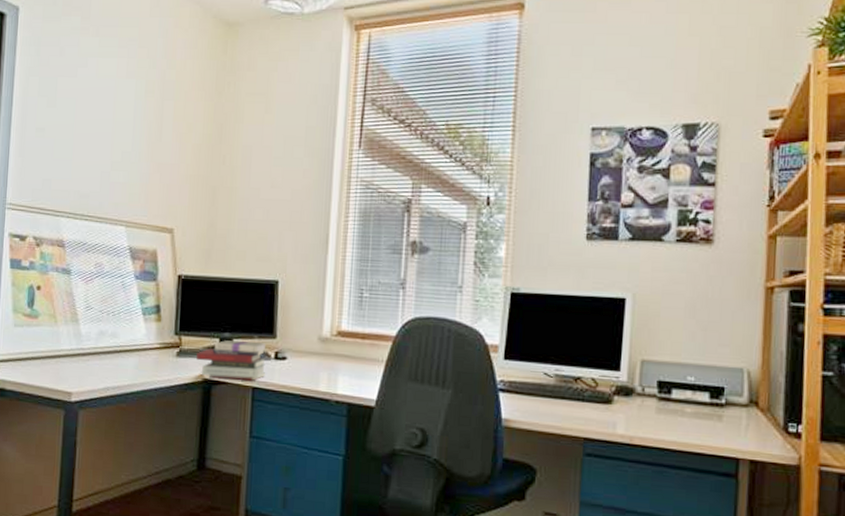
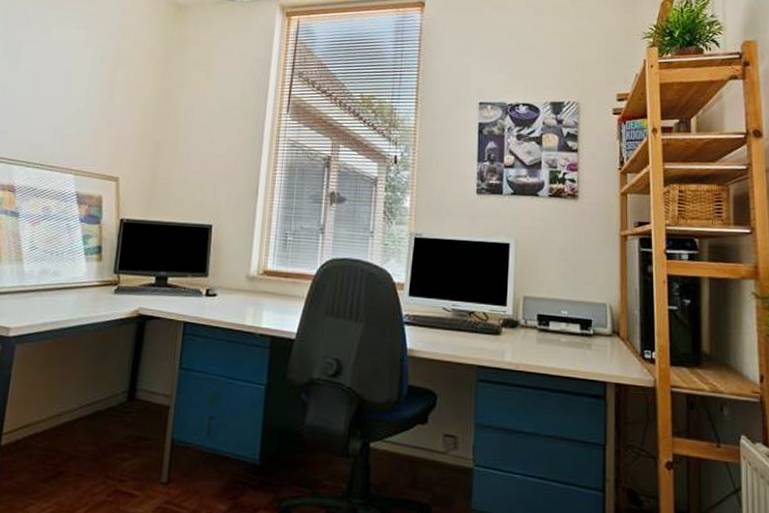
books: present [196,340,267,381] -> none [133,278,199,316]

